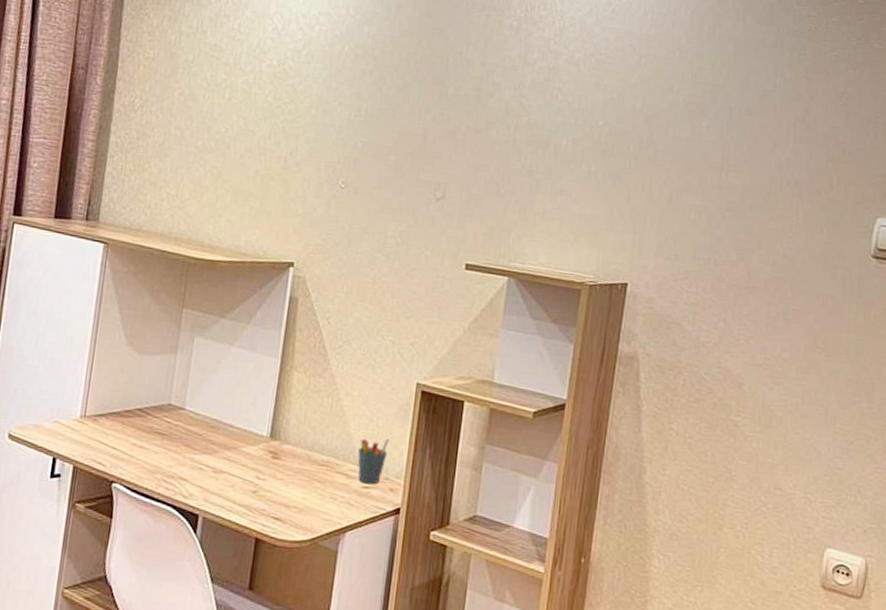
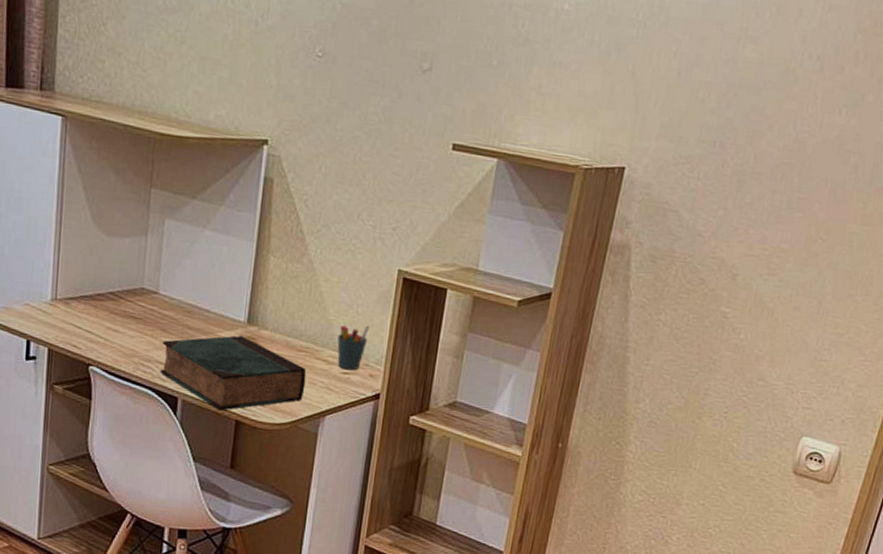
book: none [182,450,327,528] -> present [160,335,307,411]

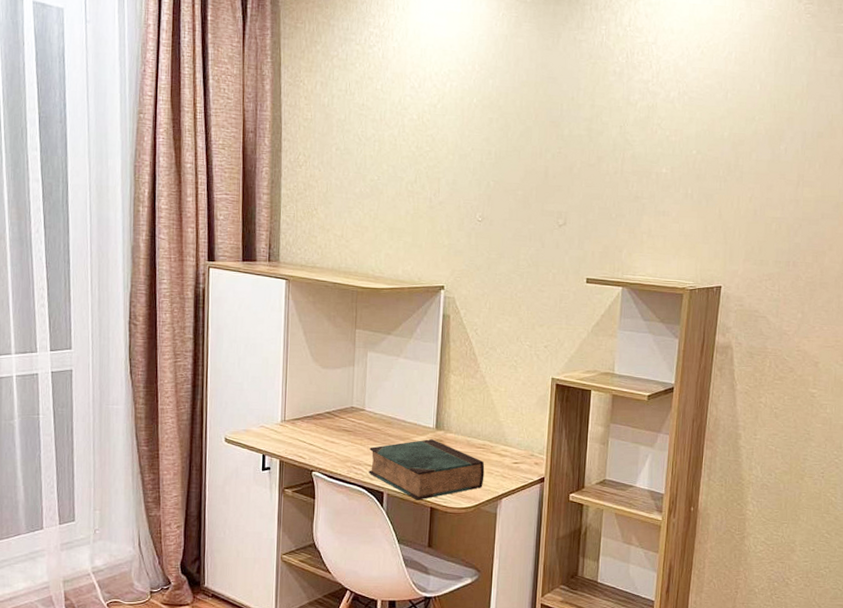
pen holder: present [337,325,370,371] -> none [508,424,532,461]

